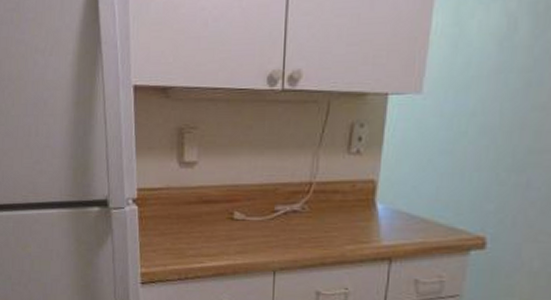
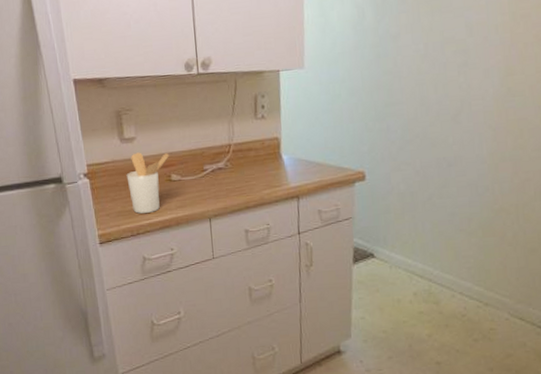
utensil holder: none [181,180,236,255] -> present [126,152,170,214]

